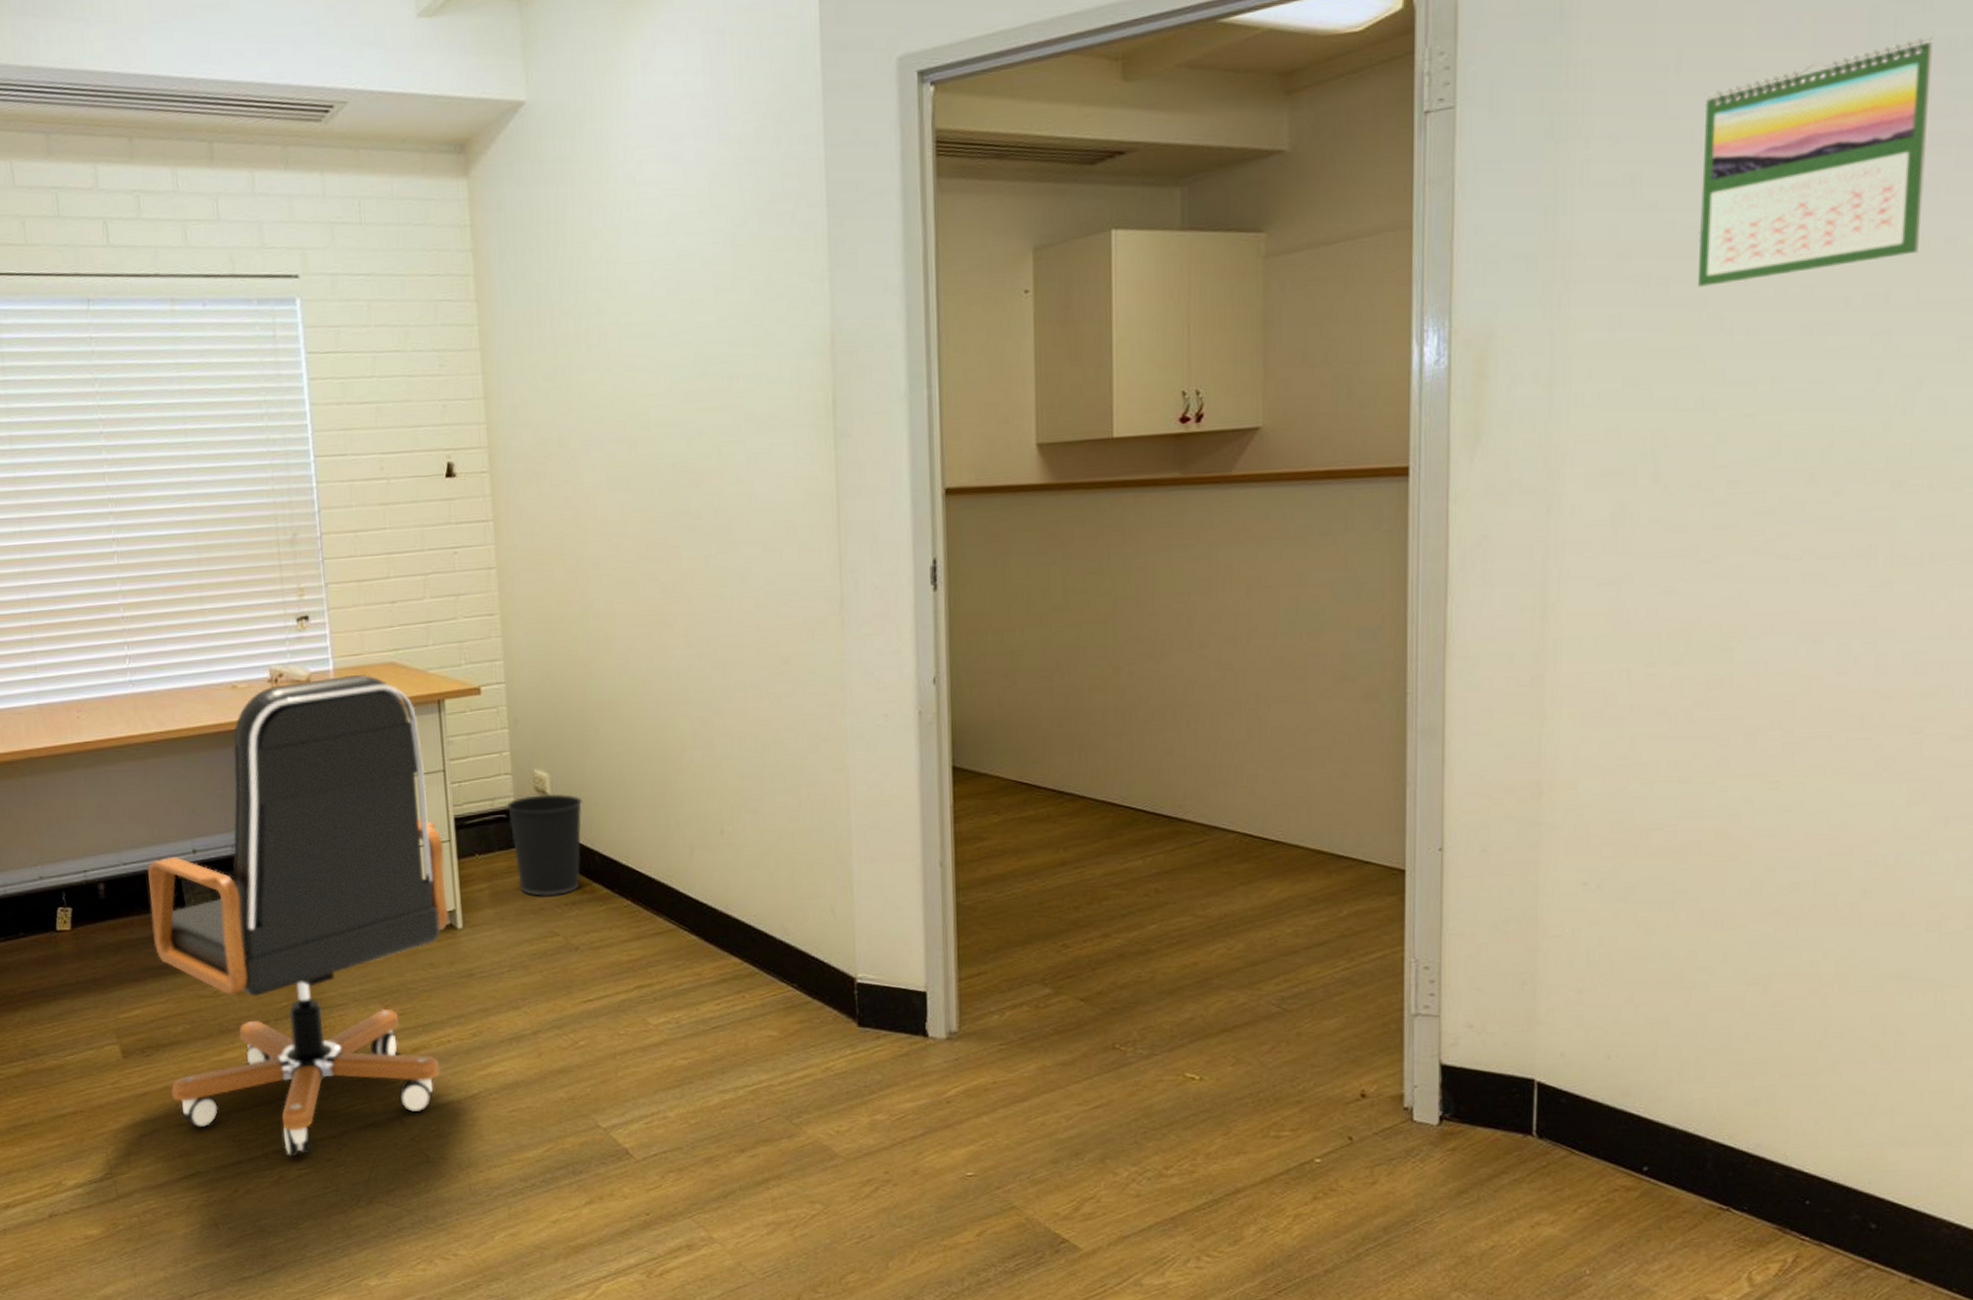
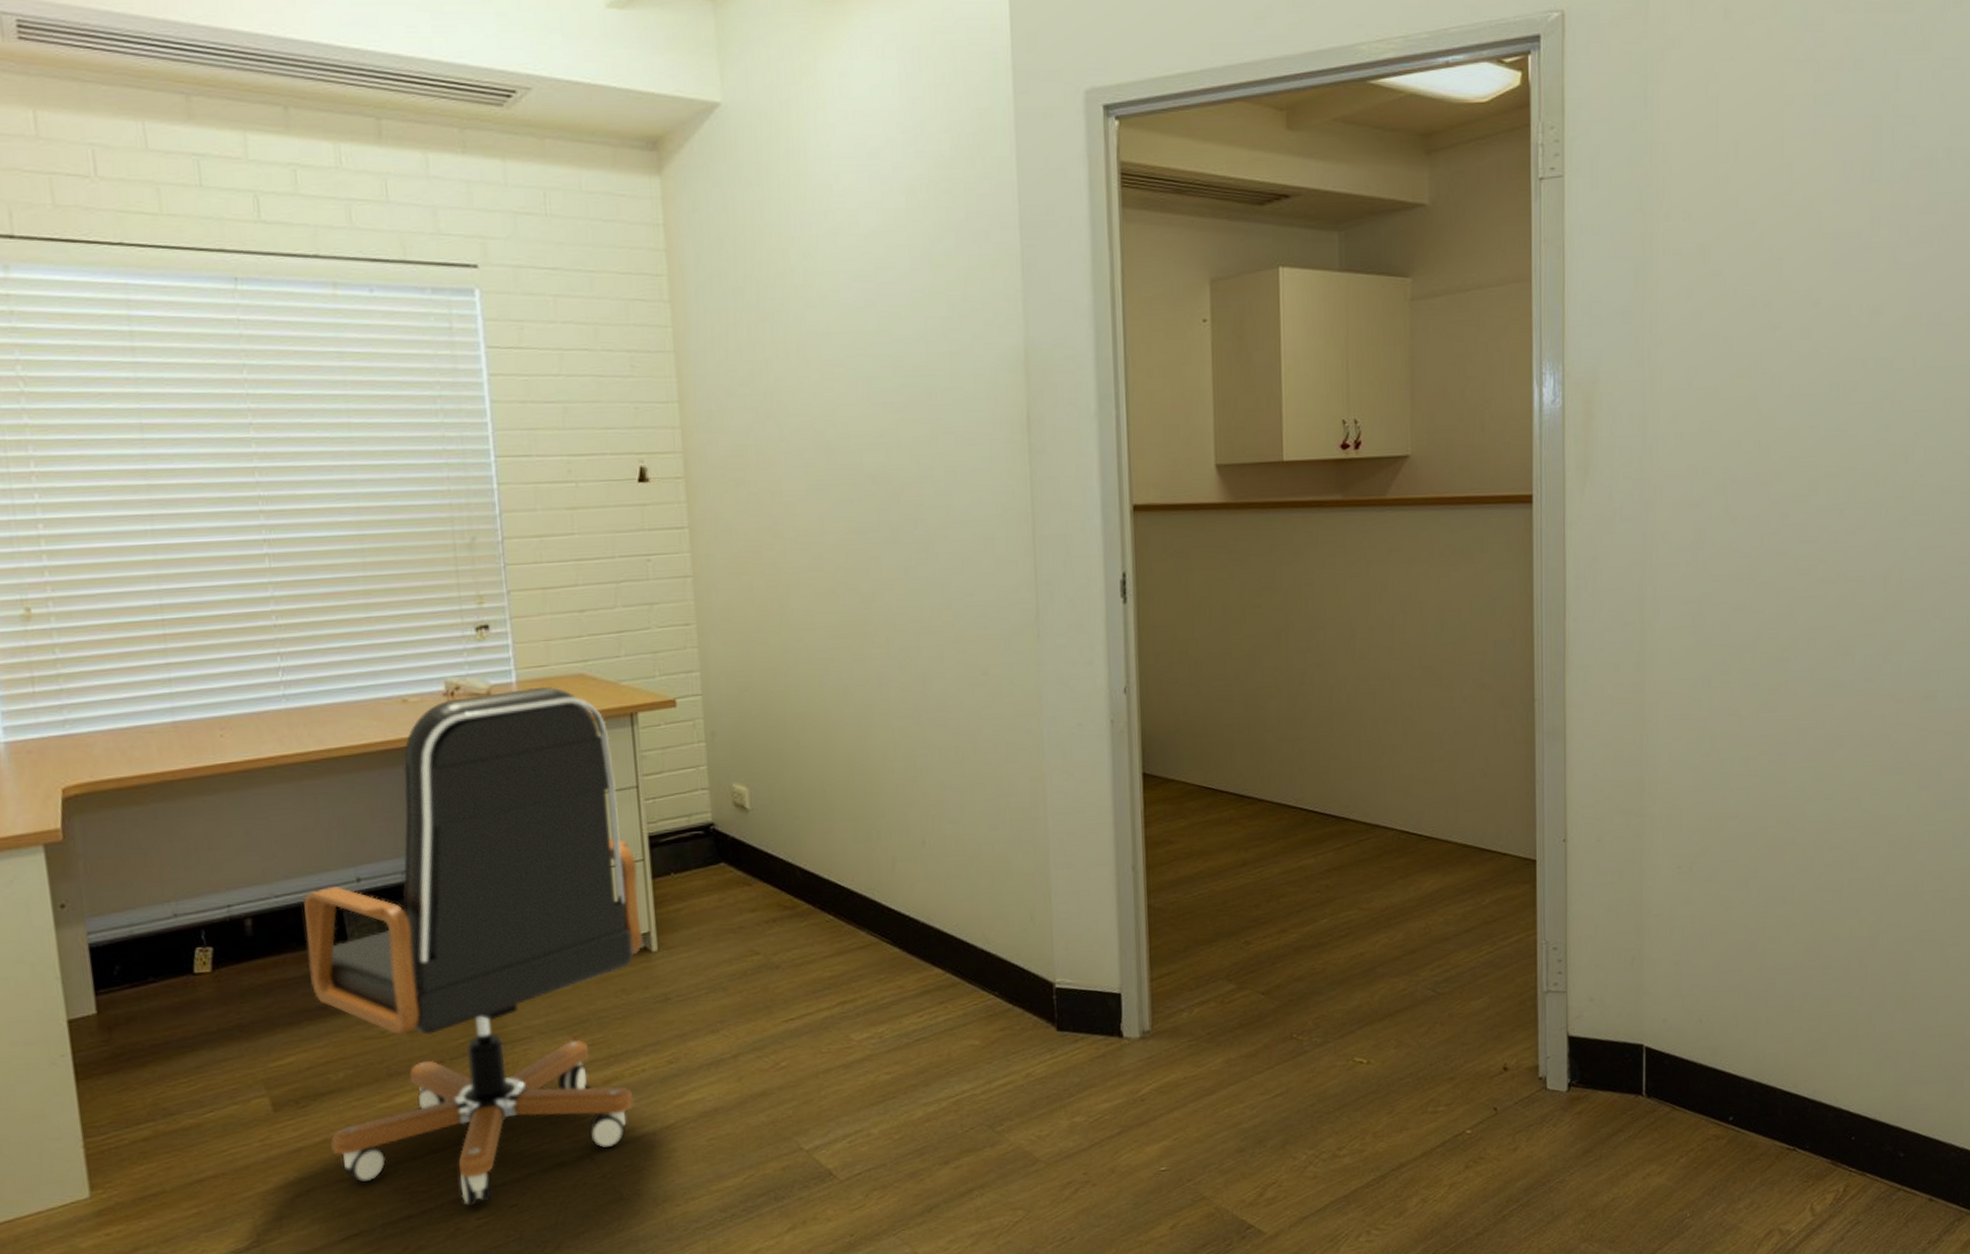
wastebasket: present [506,793,583,897] -> none [703,808,783,915]
calendar: present [1698,37,1933,287] -> none [1753,147,1919,346]

